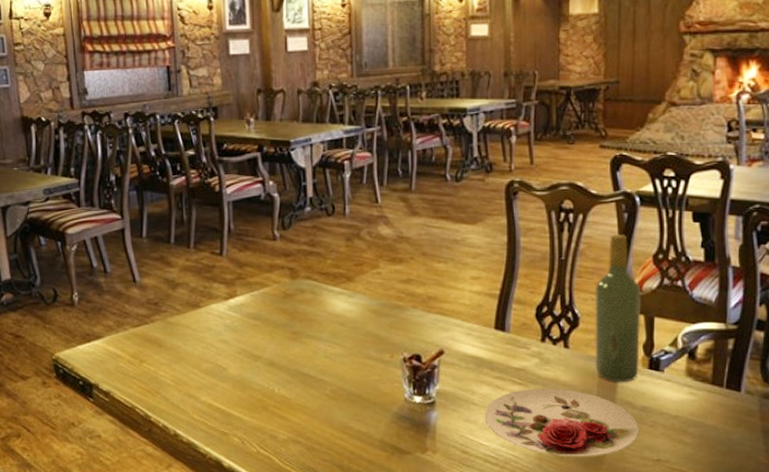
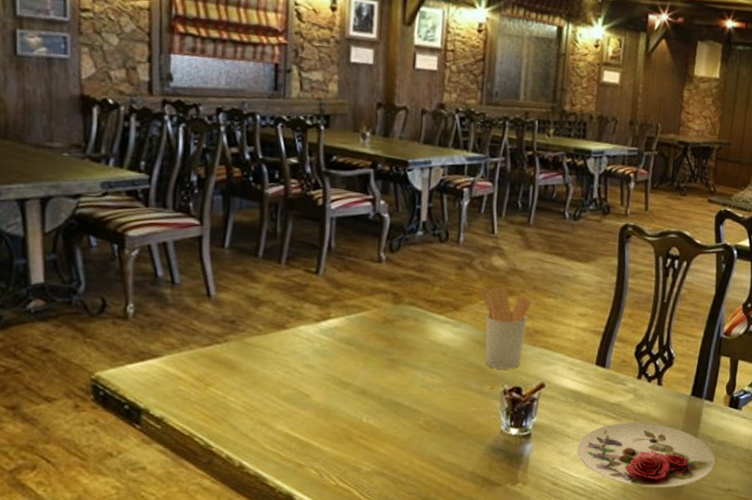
utensil holder: none [369,256,423,337] -> present [478,287,532,369]
wine bottle: present [595,234,641,382] -> none [683,282,730,419]

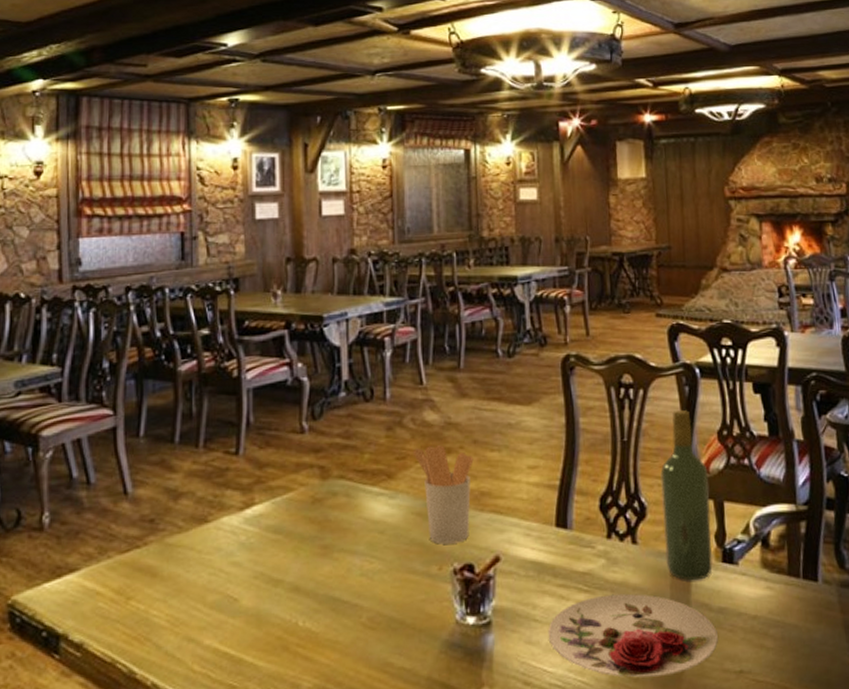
wine bottle: none [683,282,730,419] -> present [660,409,713,581]

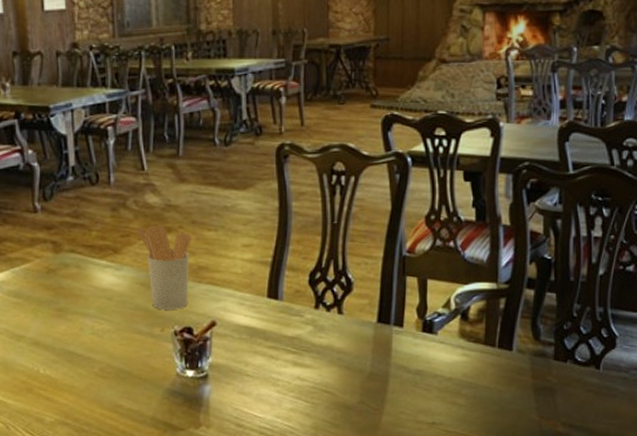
plate: present [547,593,718,678] -> none [258,355,414,425]
wine bottle: present [660,409,713,581] -> none [368,195,414,347]

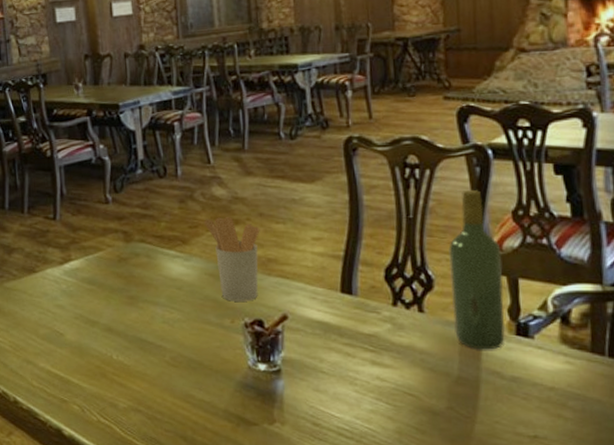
wine bottle: none [368,195,414,347] -> present [448,189,505,350]

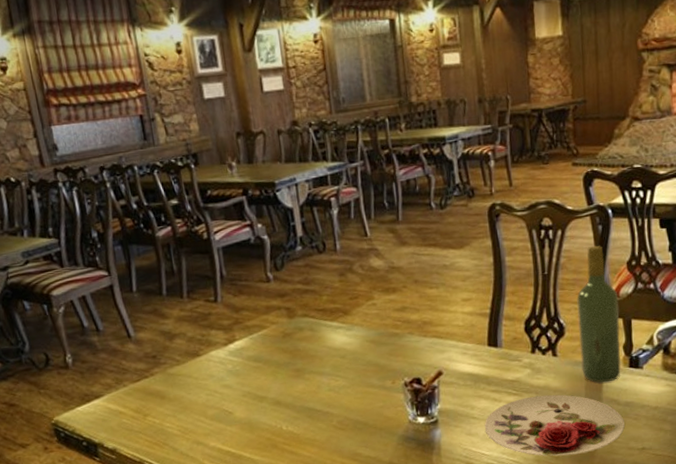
utensil holder: present [203,217,260,301] -> none [363,286,416,364]
plate: none [334,356,510,432] -> present [484,394,625,457]

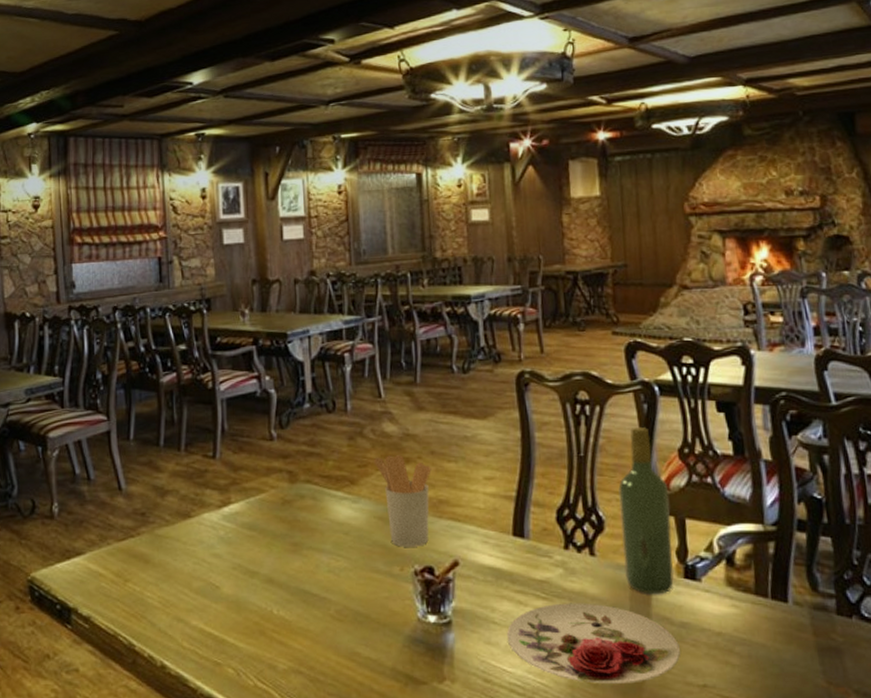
utensil holder: none [363,286,416,364] -> present [373,455,432,547]

